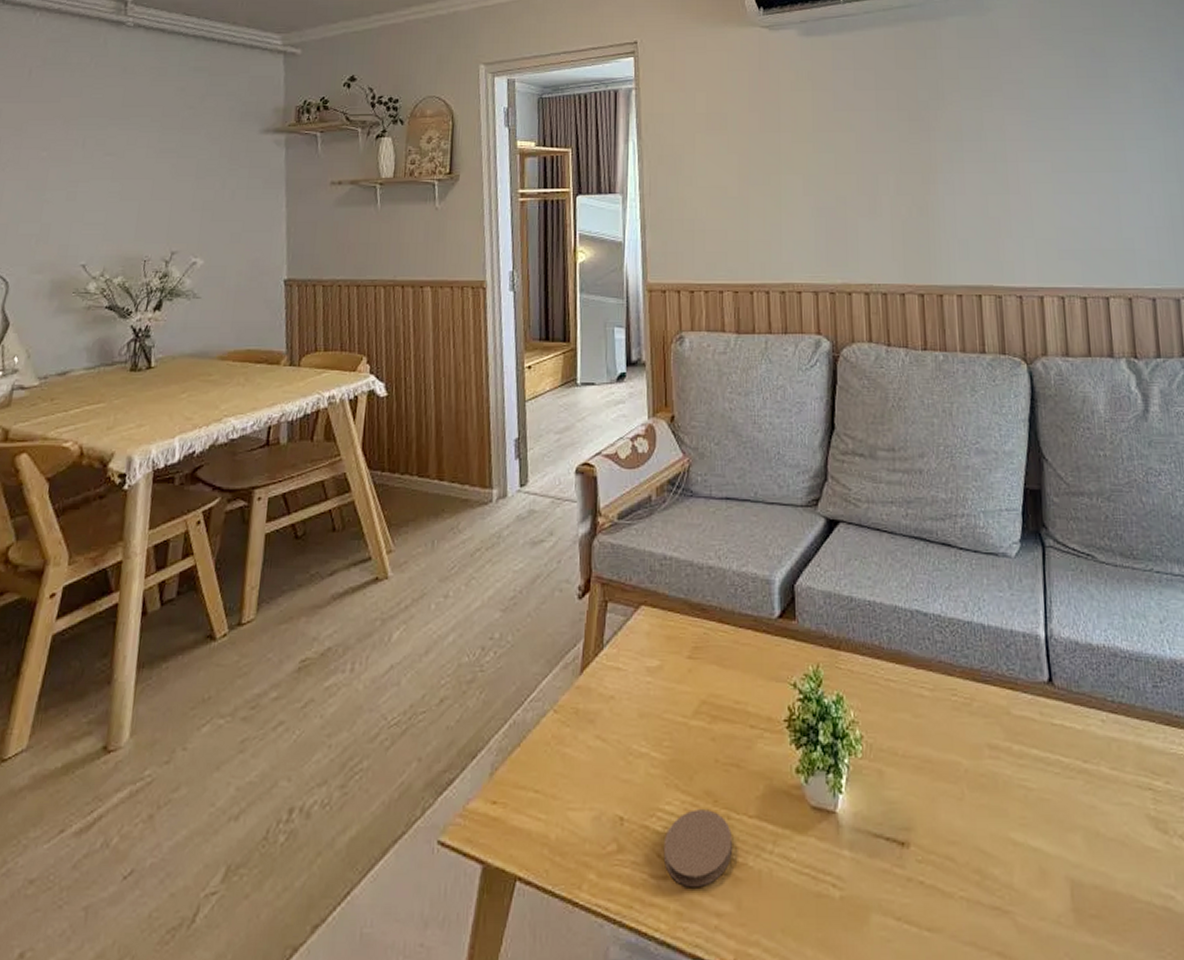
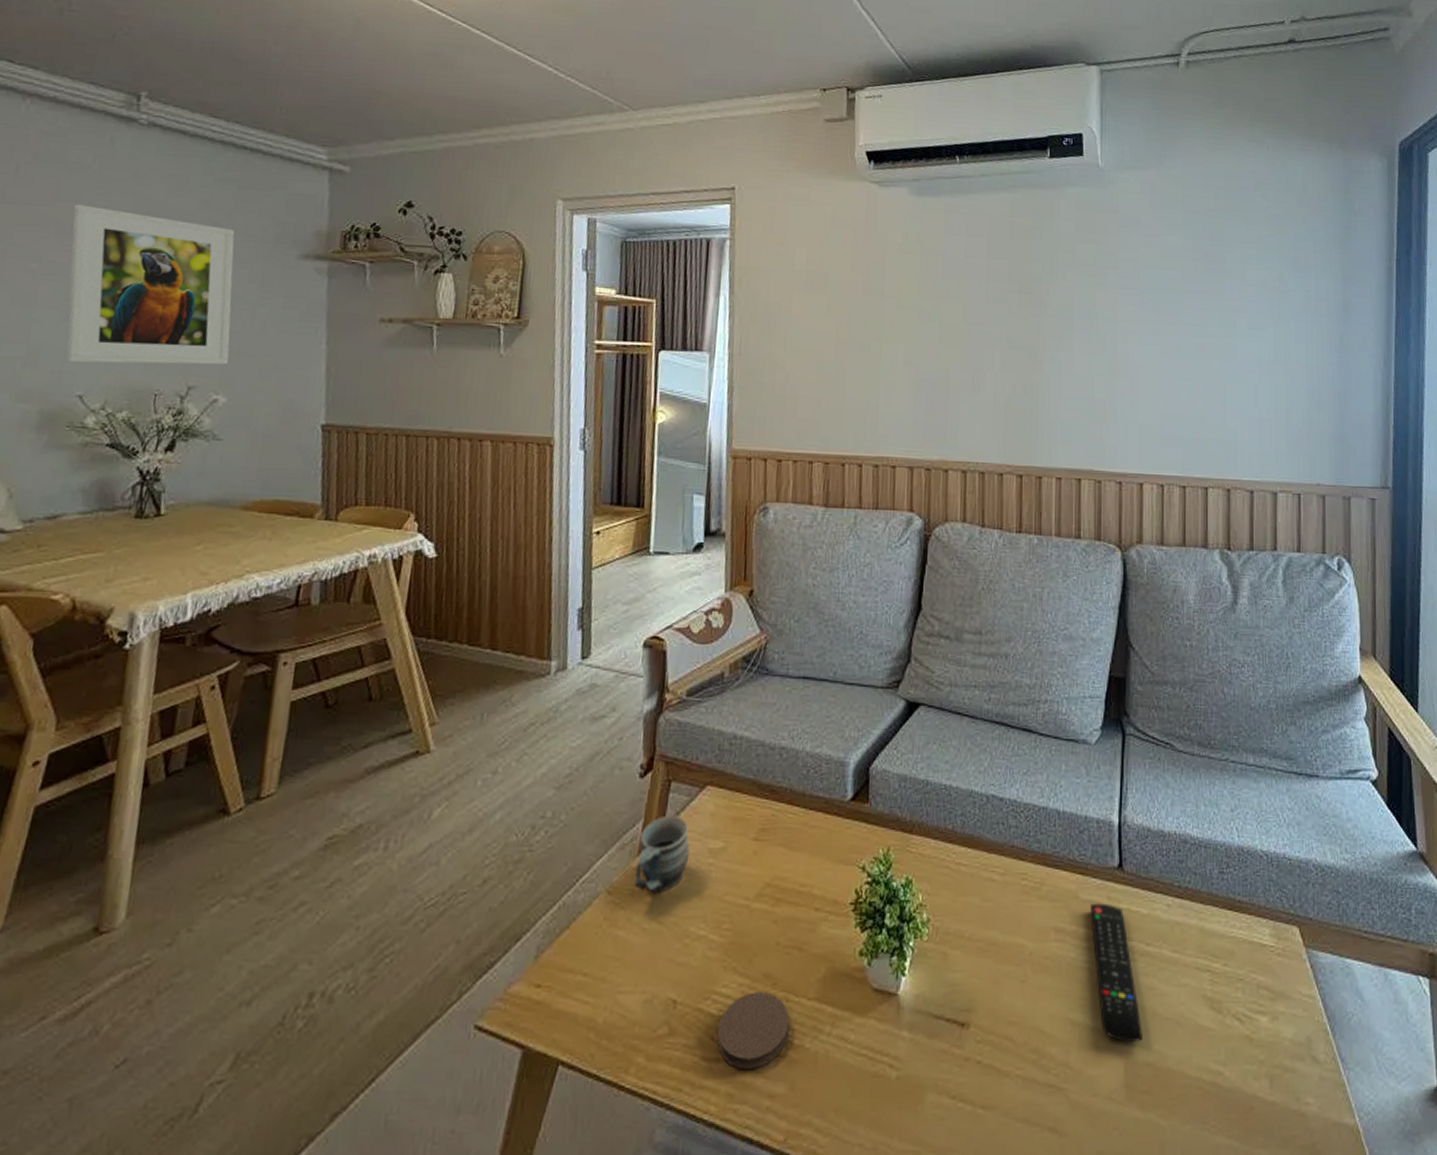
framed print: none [71,99,207,236] -> present [66,204,235,365]
mug: none [578,635,628,711] -> present [634,815,690,893]
remote control: none [1023,719,1087,863] -> present [1090,903,1142,1042]

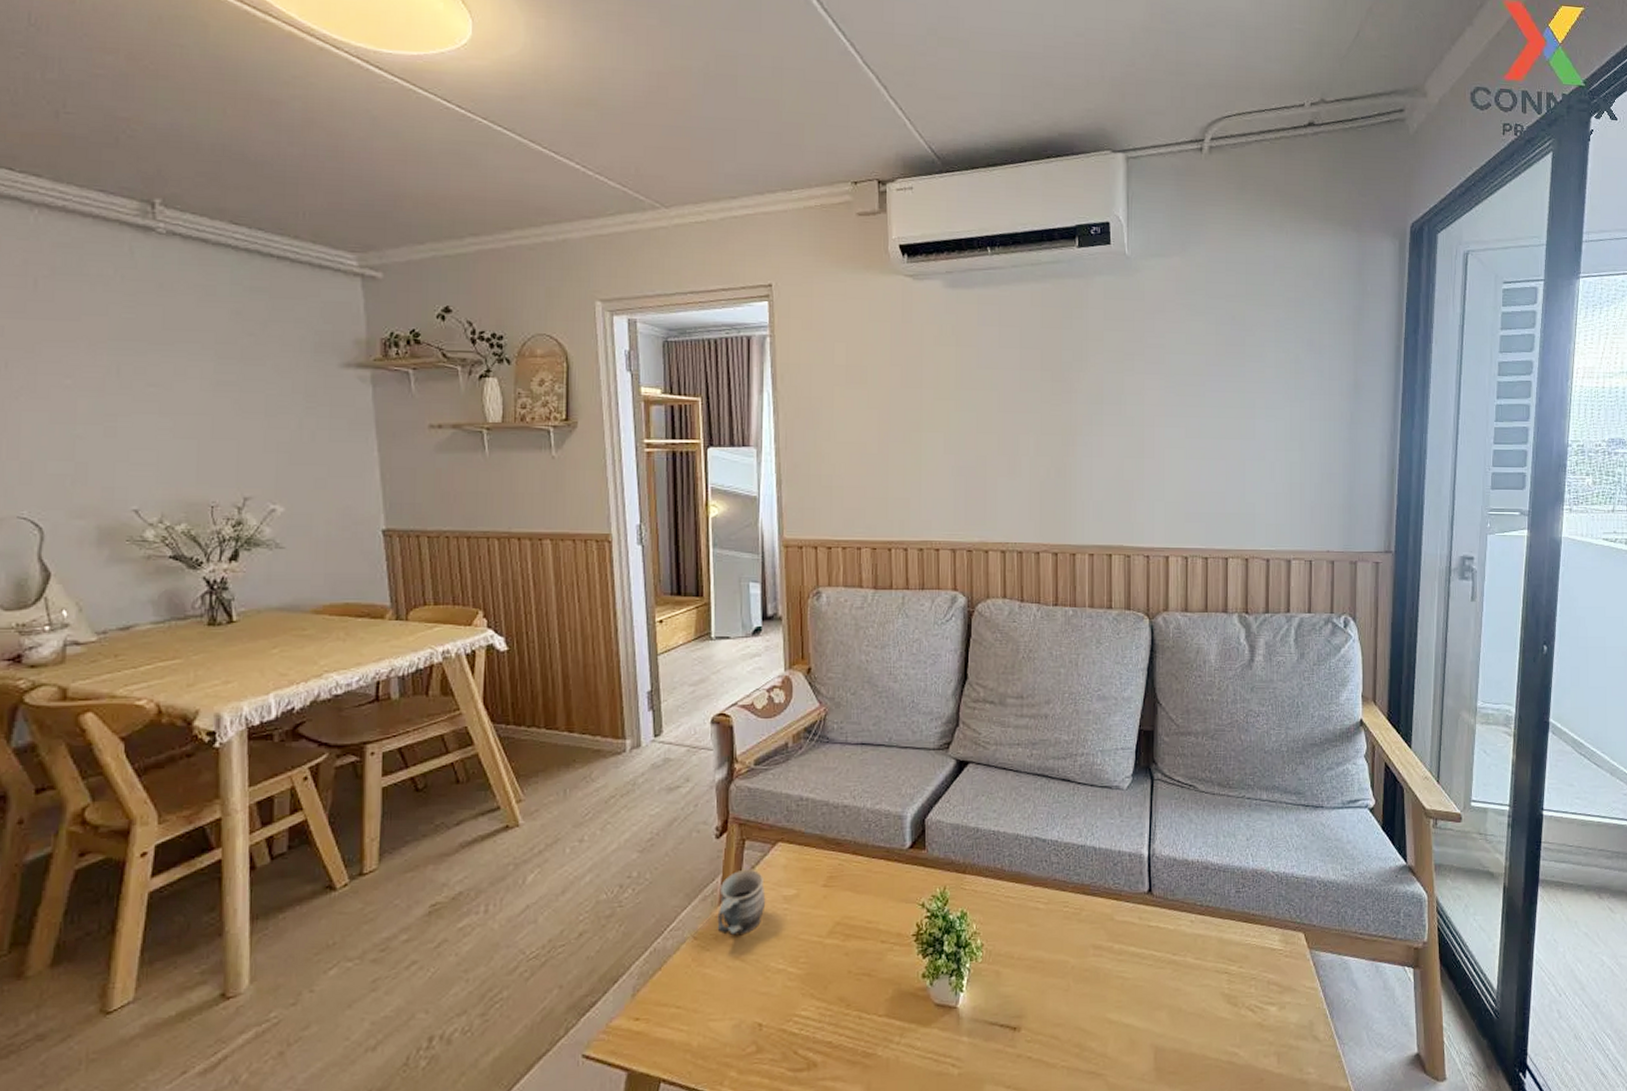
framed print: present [66,204,235,365] -> none [101,318,282,478]
coaster: present [716,992,790,1069] -> none [799,1012,863,1076]
remote control: present [1090,903,1142,1042] -> none [1124,922,1170,1034]

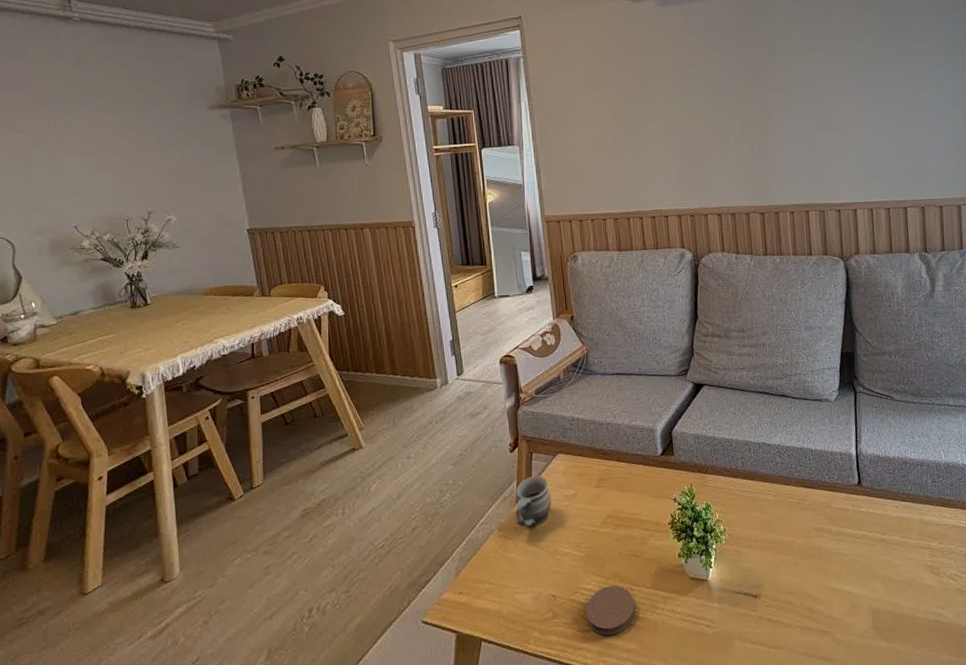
coaster: none [799,1012,863,1076] -> present [586,585,635,635]

